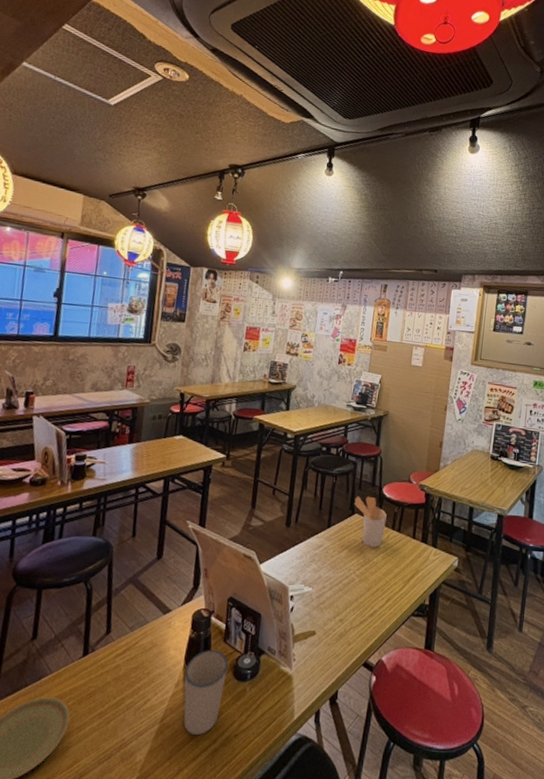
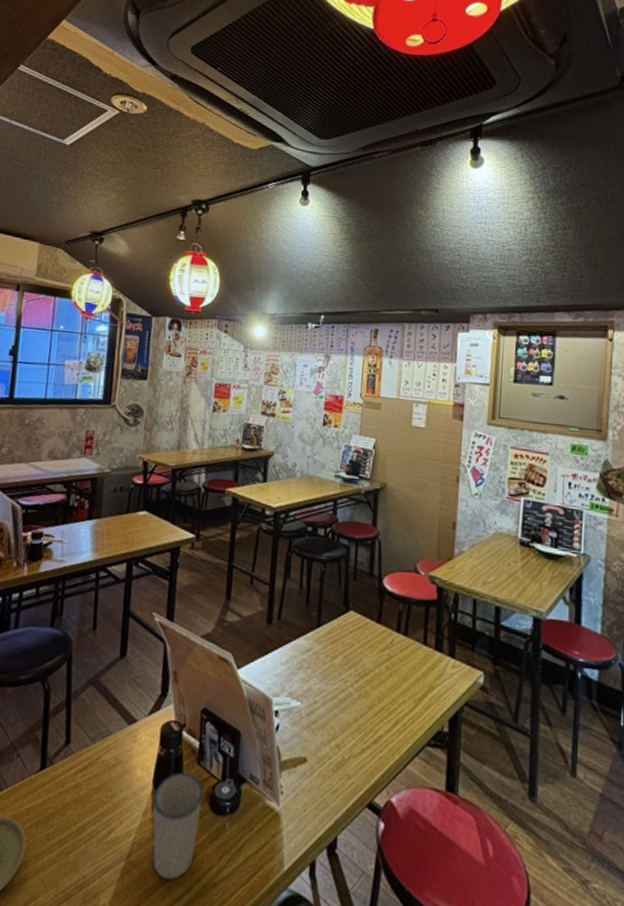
utensil holder: present [354,496,387,548] -> none [348,588,390,655]

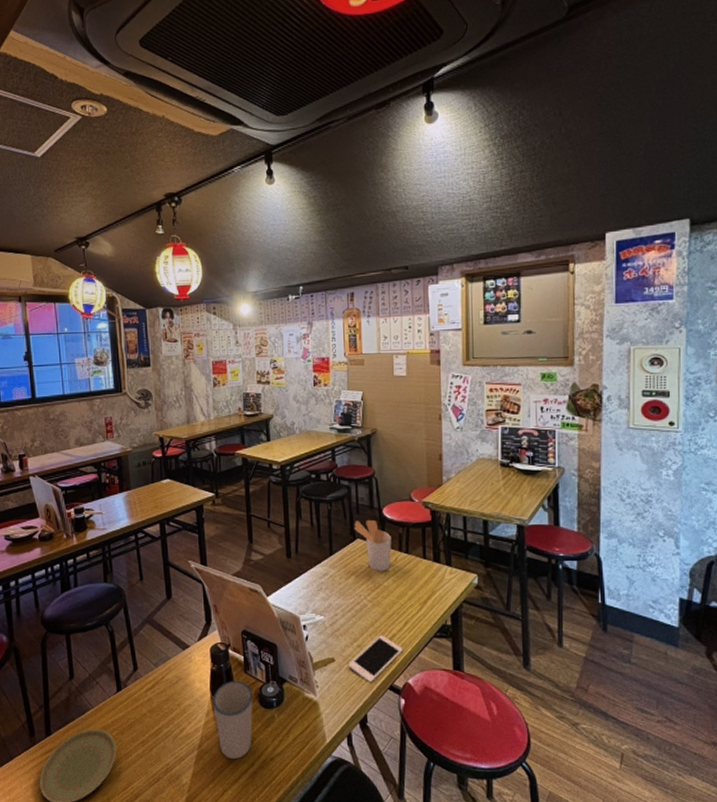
cell phone: none [322,735,389,796] -> present [348,635,403,683]
utensil holder: none [348,588,390,655] -> present [354,519,392,572]

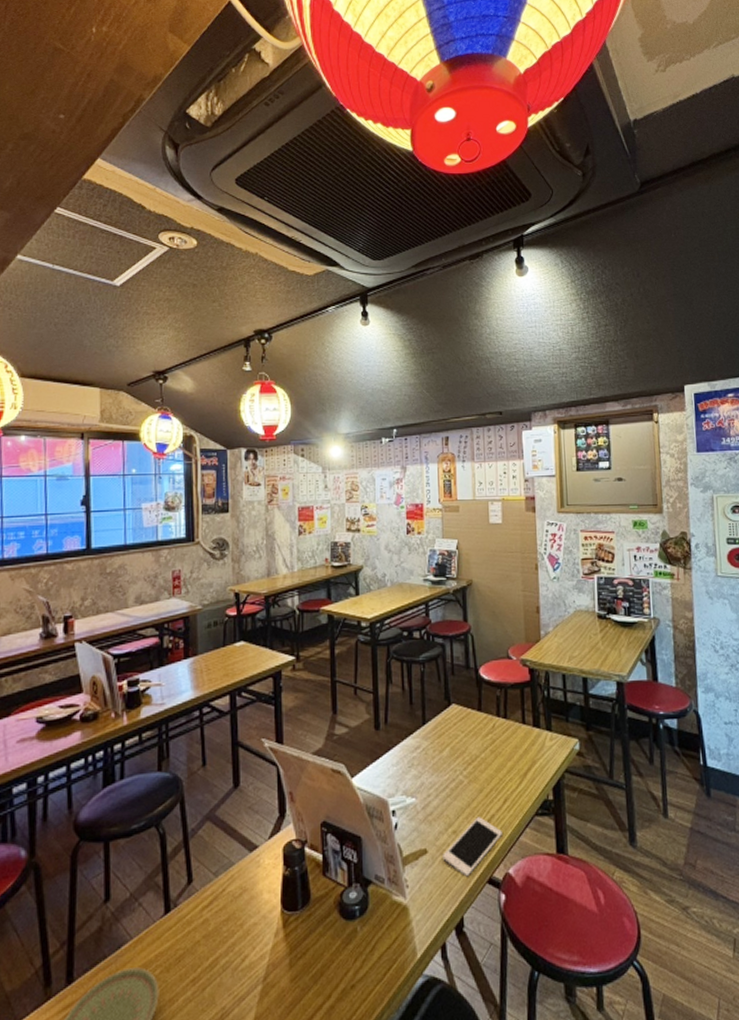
cup: present [213,680,253,760] -> none [284,886,332,993]
utensil holder: present [354,519,392,572] -> none [449,681,489,741]

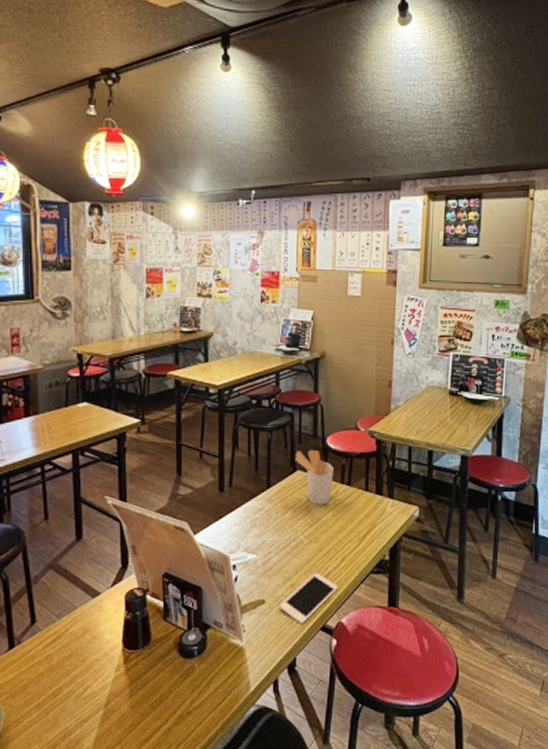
utensil holder: none [449,681,489,741] -> present [295,449,334,505]

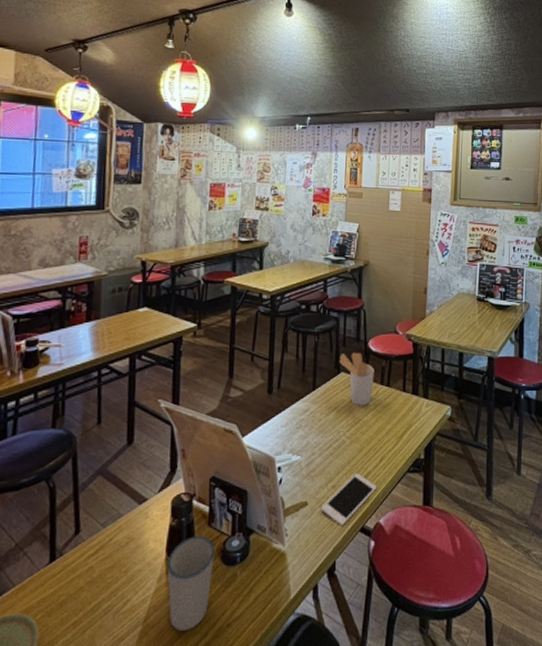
cup: none [125,629,171,718] -> present [167,535,215,632]

